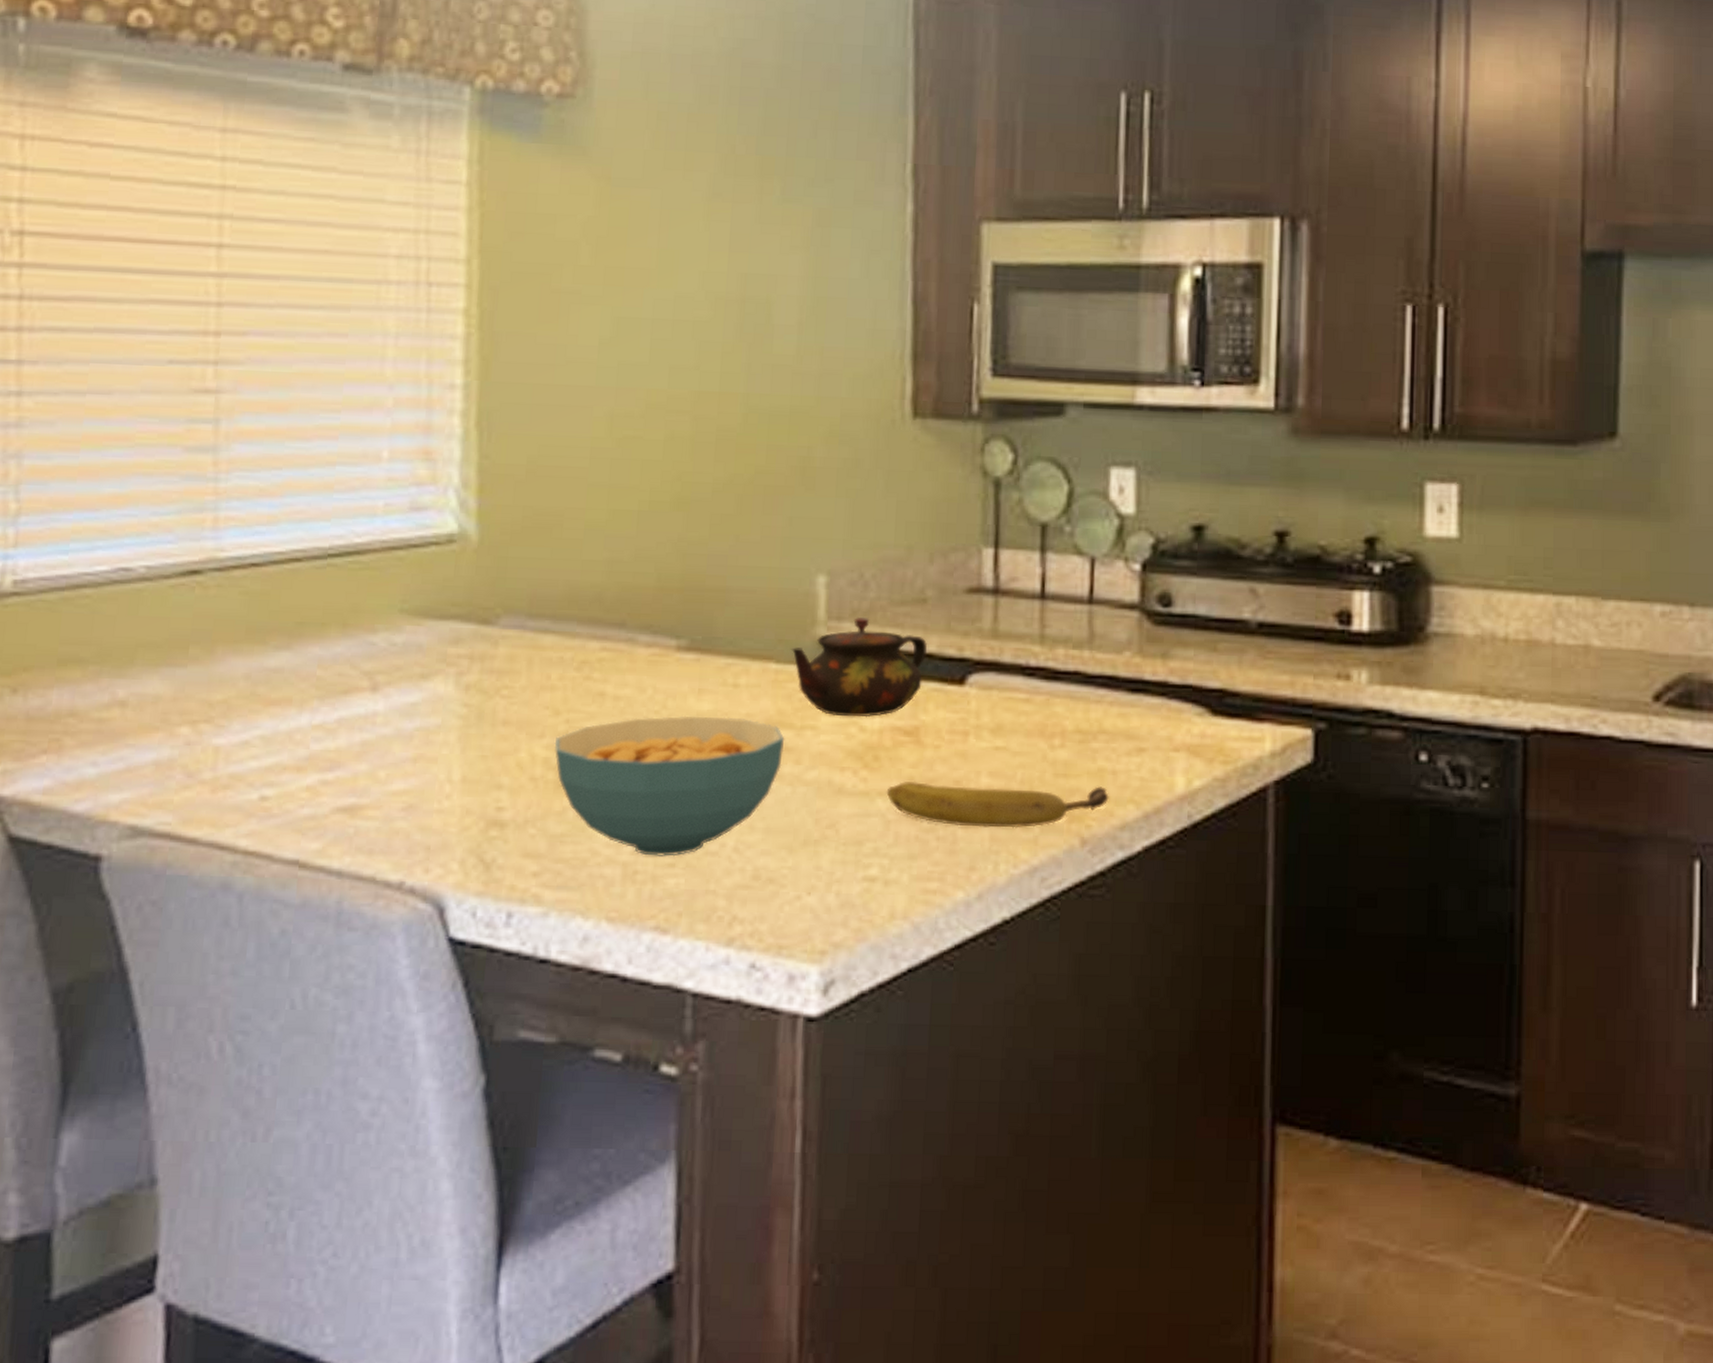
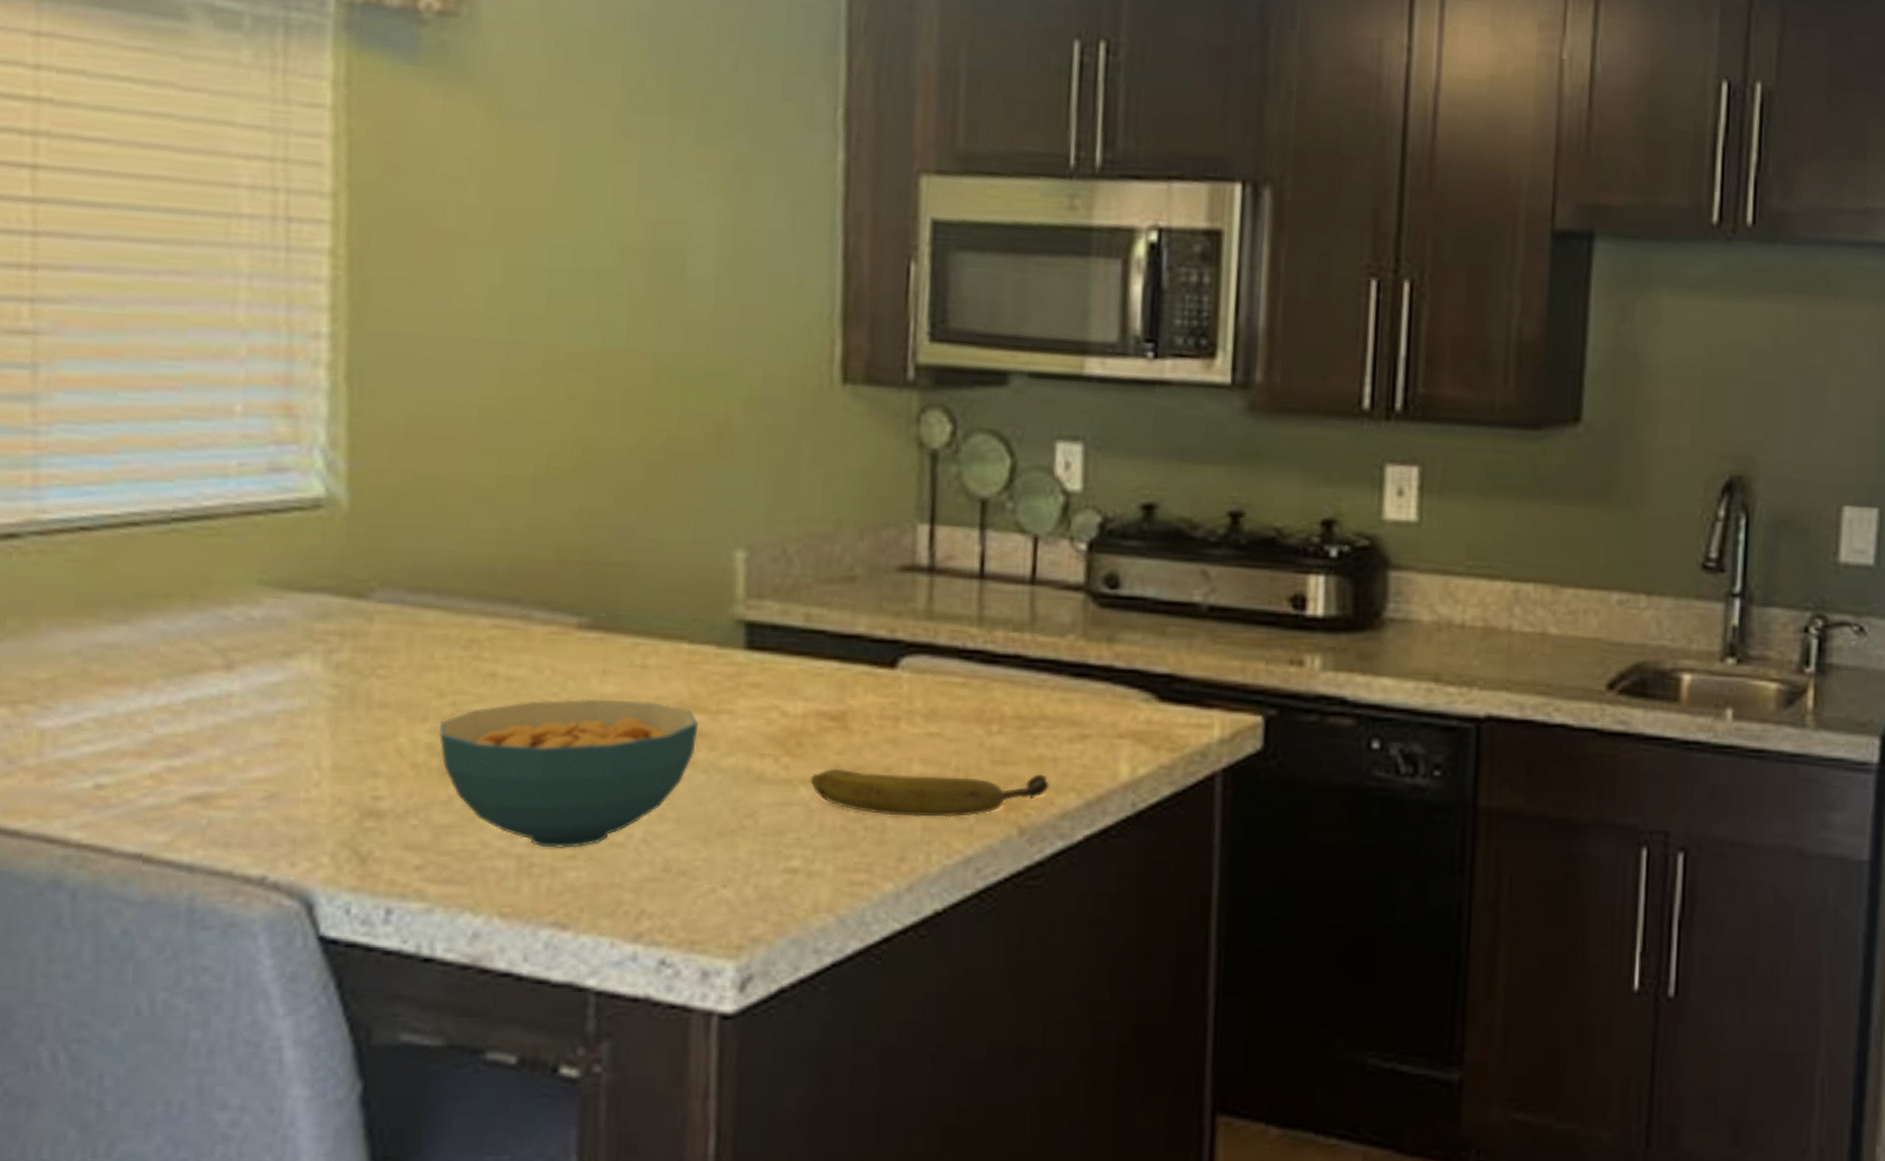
teapot: present [791,616,927,718] -> none [706,594,856,702]

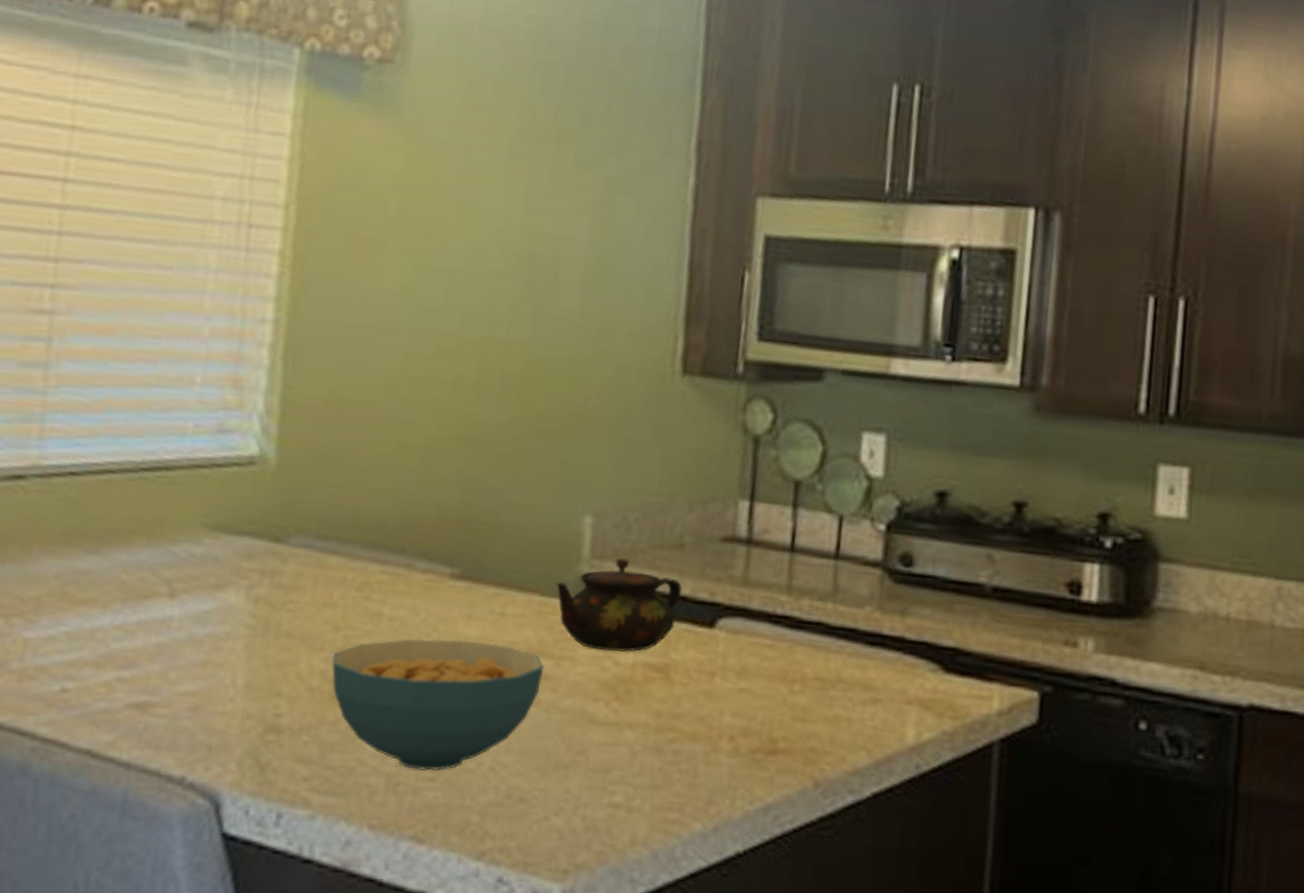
teapot: none [706,594,856,702] -> present [555,557,682,653]
fruit: present [810,768,1049,818] -> none [635,715,843,767]

